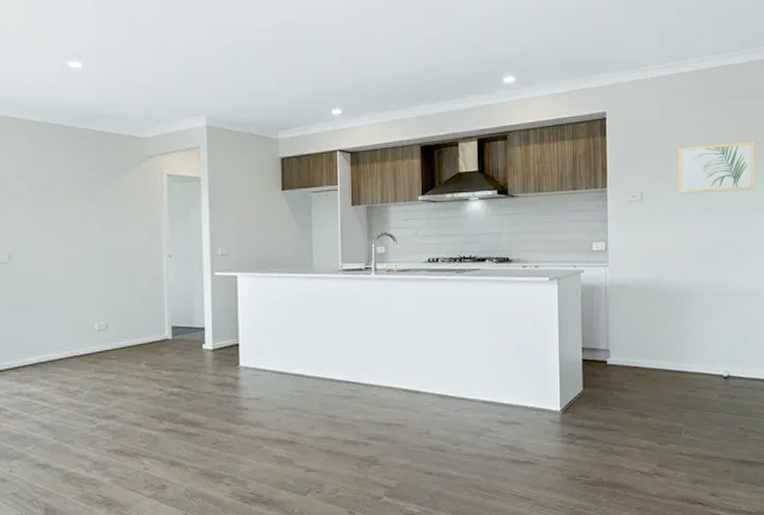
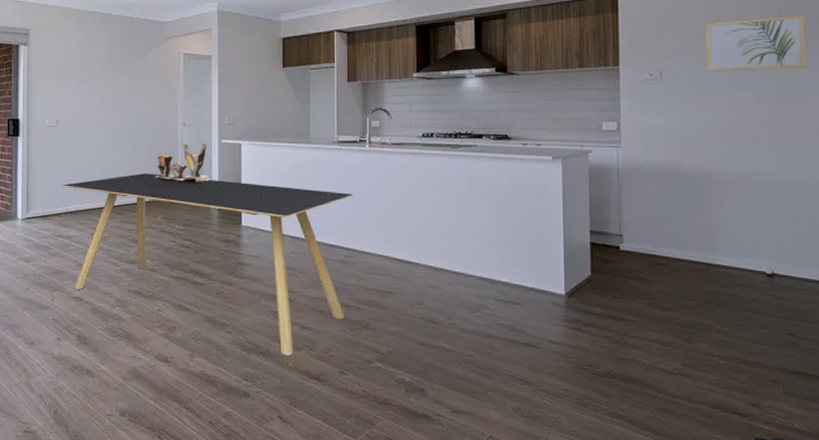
dining table: none [18,314,360,502] -> present [62,173,354,356]
pottery: none [136,276,203,321] -> present [155,142,211,182]

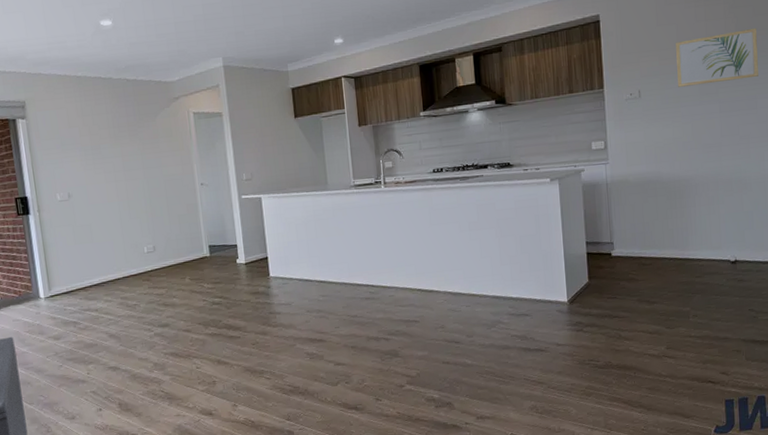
dining table: present [62,173,354,356] -> none [82,233,375,392]
pottery: present [155,142,211,182] -> none [178,201,235,241]

